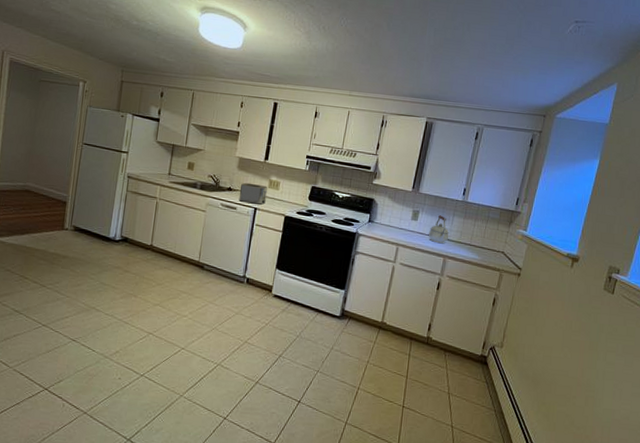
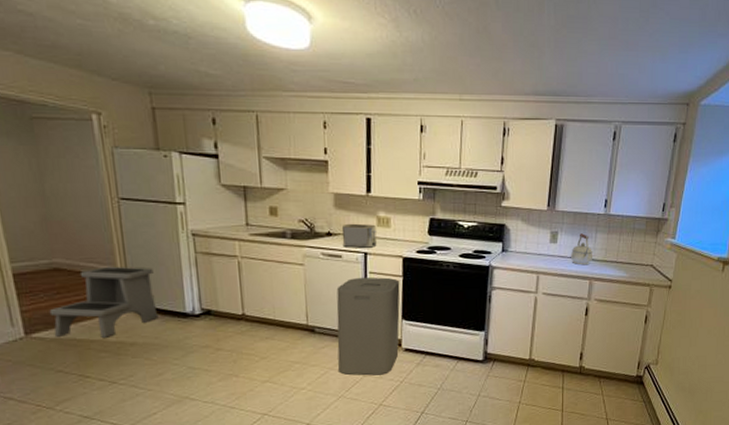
step stool: none [12,193,94,249] -> present [49,266,159,338]
trash can: none [216,228,279,315] -> present [336,277,400,376]

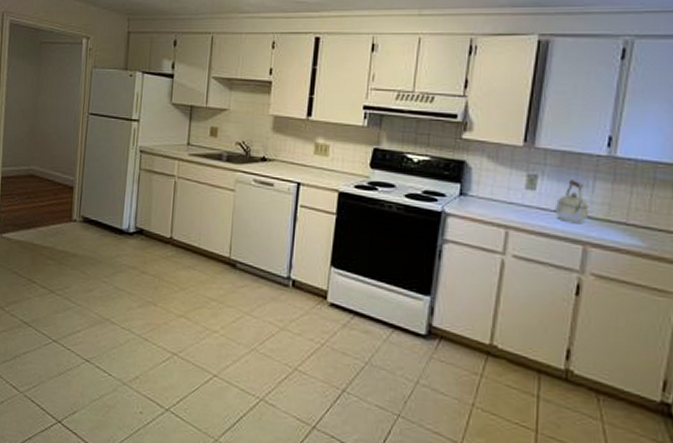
step stool: present [49,266,159,338] -> none [18,176,103,245]
trash can: present [336,277,400,376] -> none [255,210,332,332]
toaster: present [341,223,377,249] -> none [276,149,314,179]

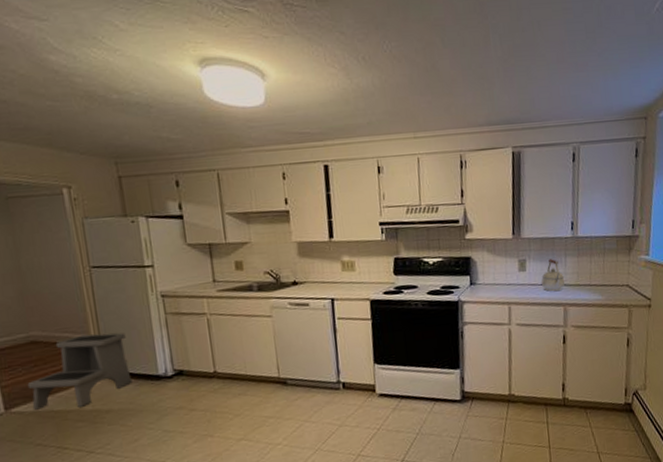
step stool: none [18,176,103,245] -> present [27,333,132,410]

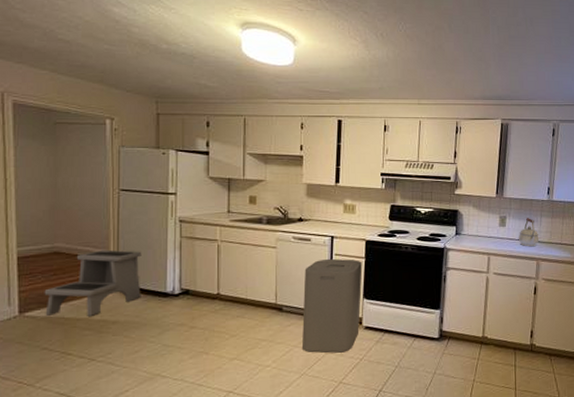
trash can: none [306,322,374,426] -> present [302,258,362,353]

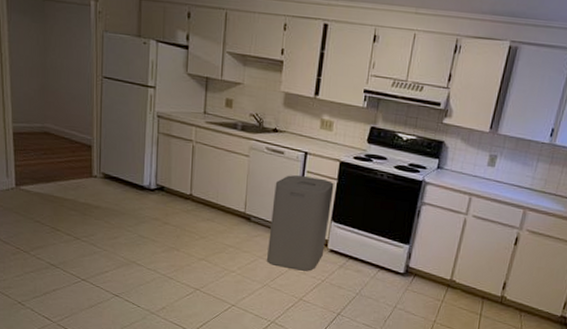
step stool: present [44,249,142,316] -> none [36,135,122,198]
kettle: present [518,218,540,247] -> none [506,160,532,194]

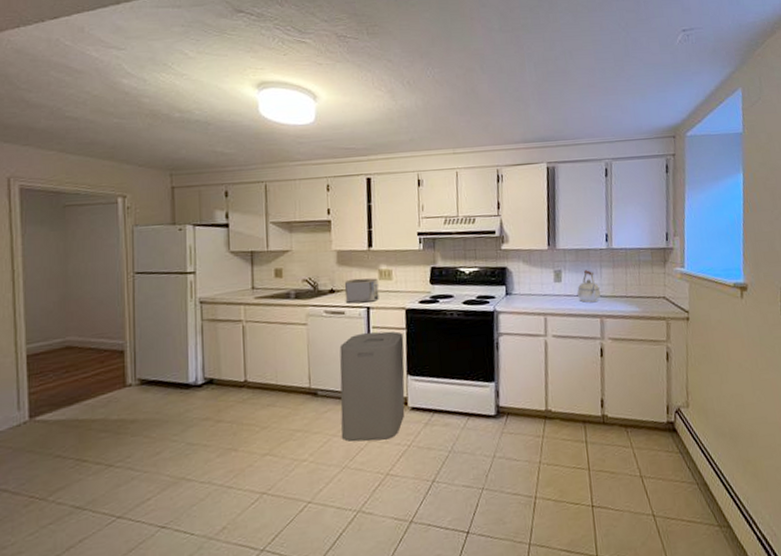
toaster: none [286,122,320,149] -> present [344,278,380,304]
kettle: none [506,160,532,194] -> present [576,270,602,303]

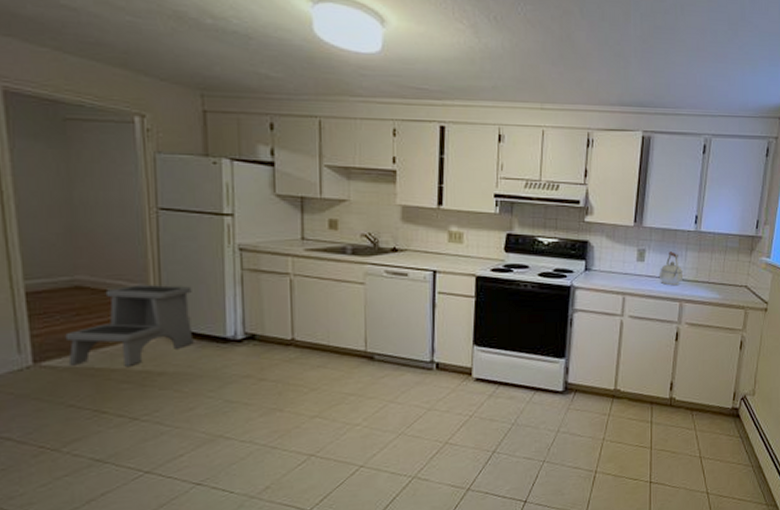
step stool: none [56,339,161,419] -> present [65,284,194,366]
trash can: present [339,331,405,442] -> none [399,297,472,409]
toaster: present [344,278,380,304] -> none [408,238,448,267]

